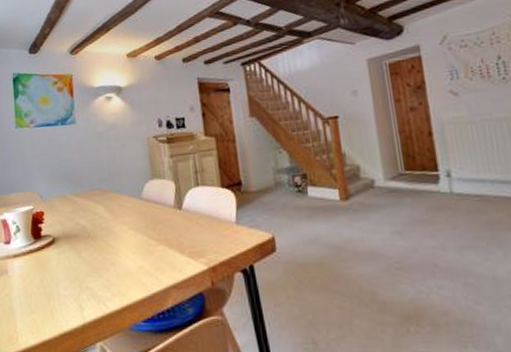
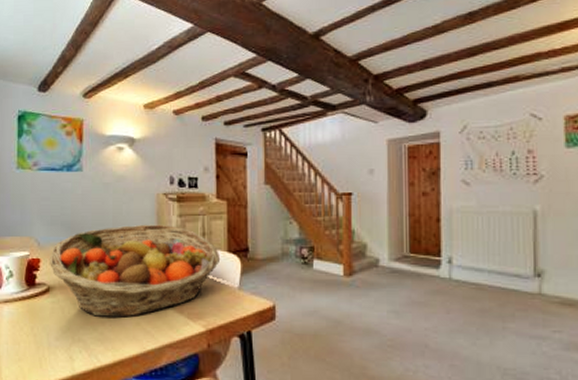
fruit basket: none [52,166,215,264] -> present [50,224,221,319]

